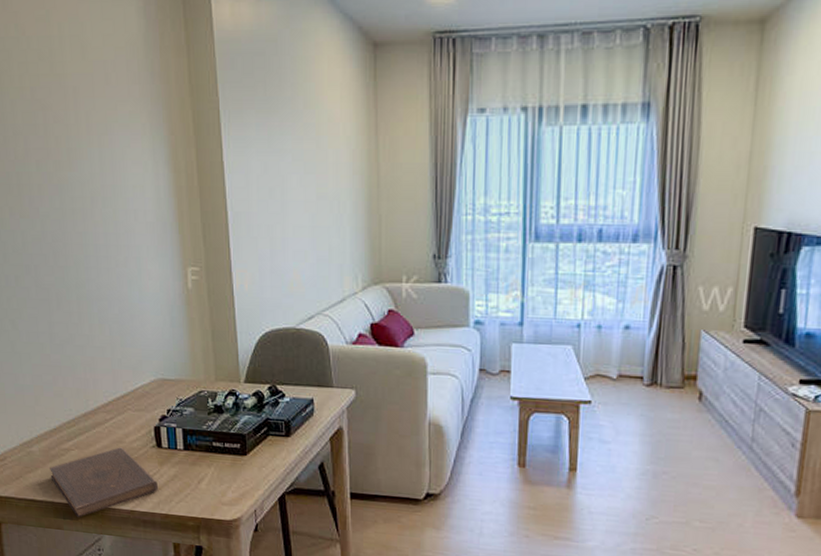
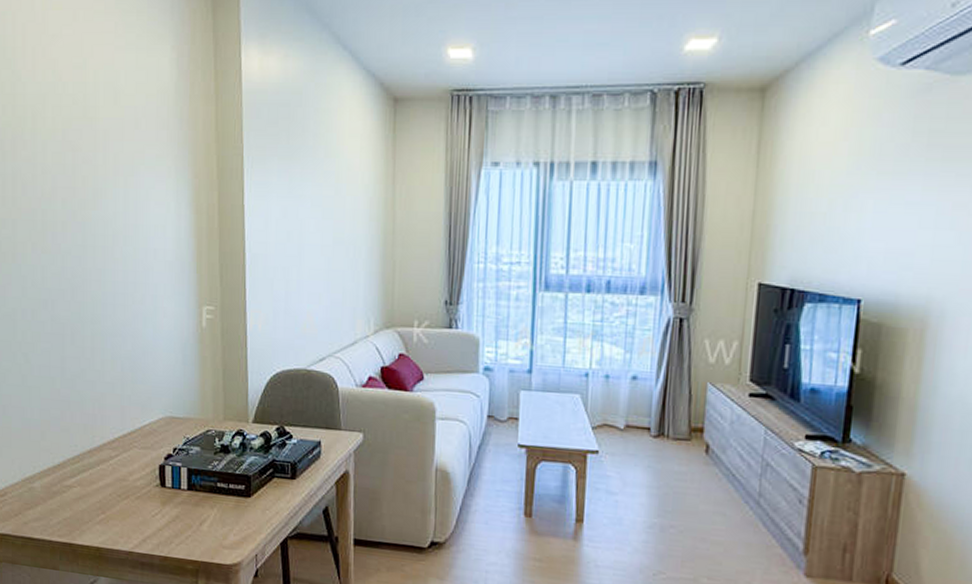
book: present [50,447,158,517] -> none [50,485,159,558]

